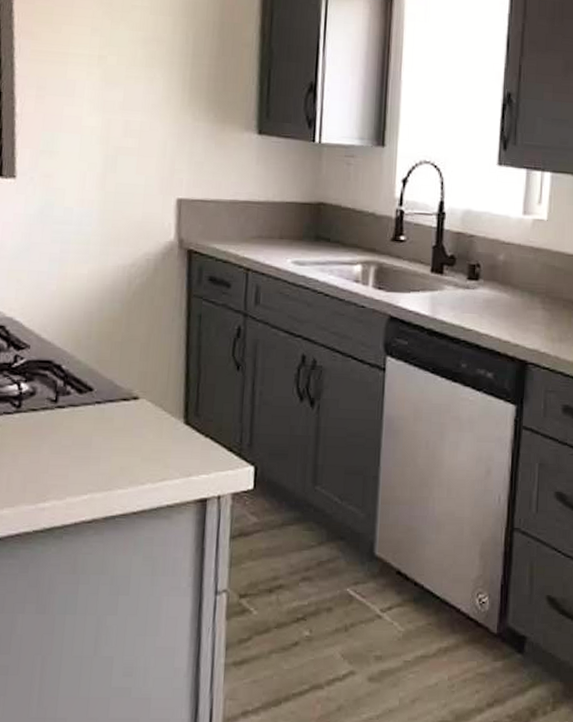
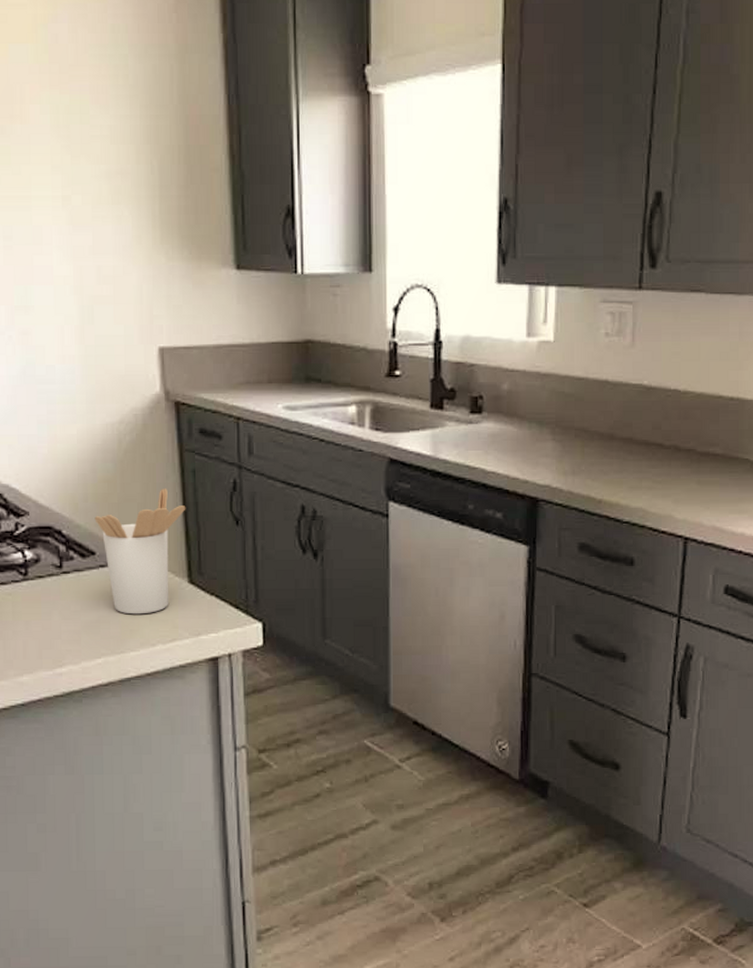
utensil holder: none [96,331,189,453] -> present [94,489,186,615]

